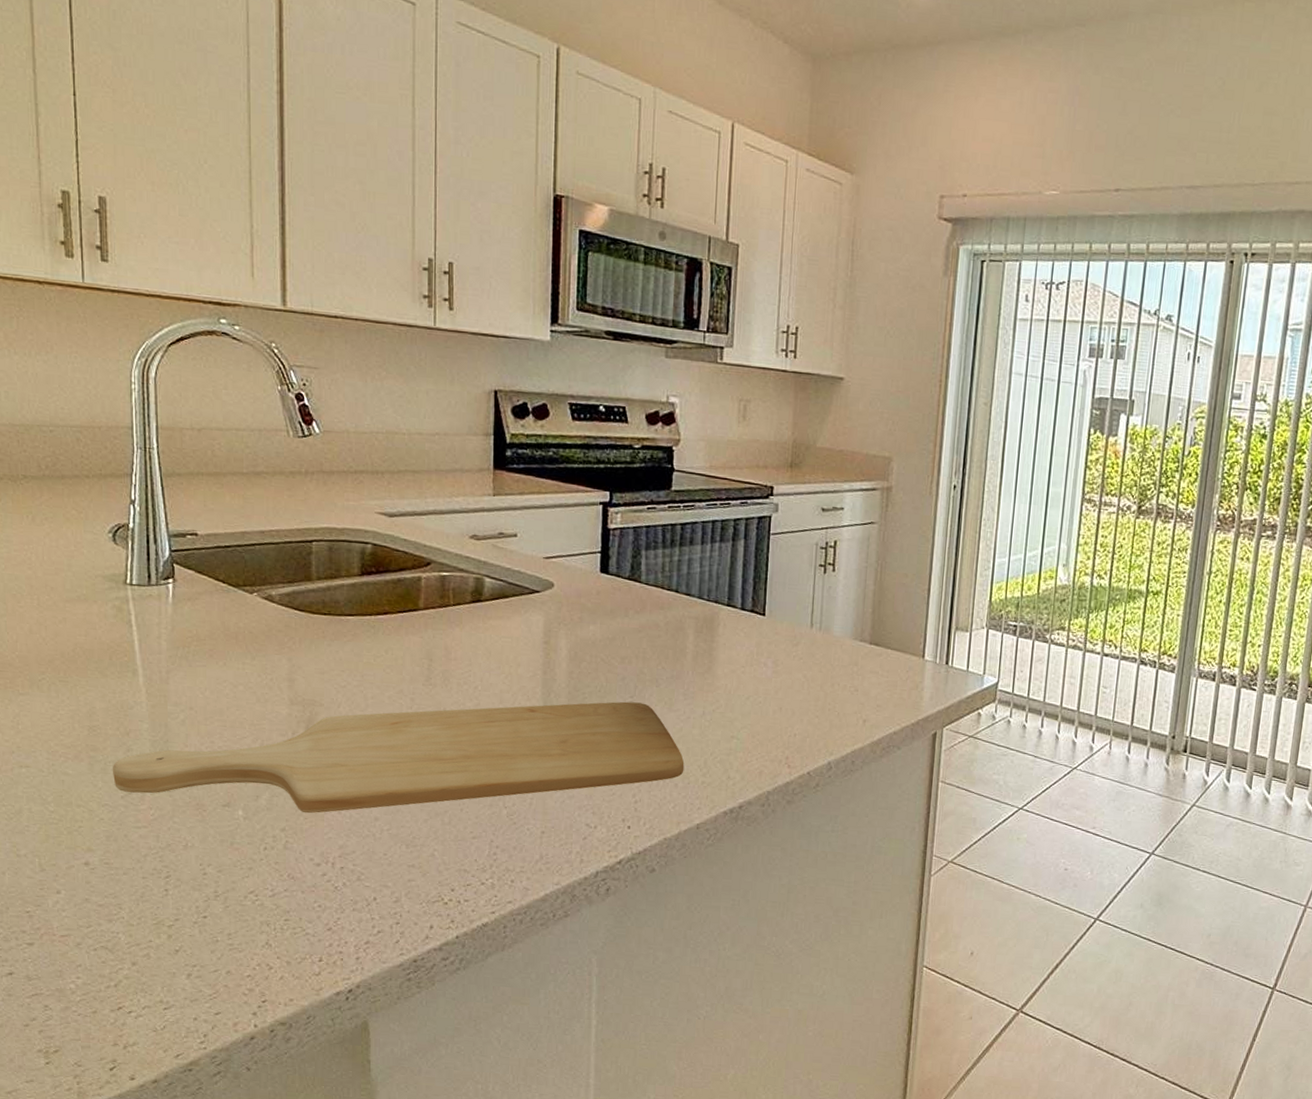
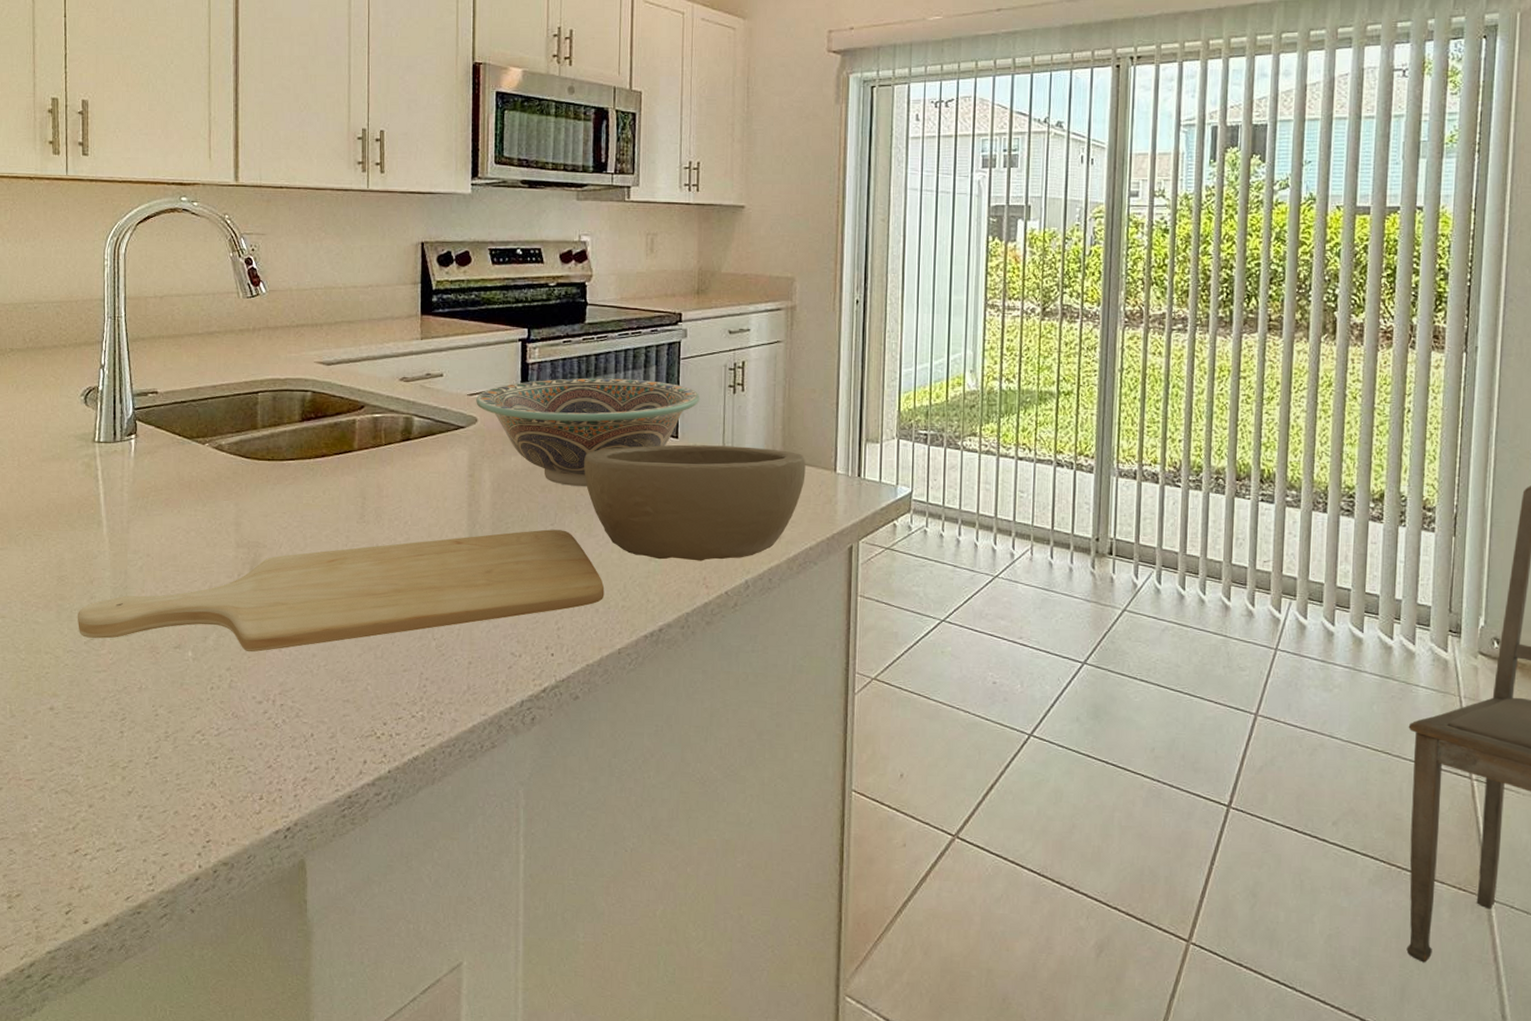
decorative bowl: none [553,547,790,660] -> present [476,378,701,486]
bowl: none [665,621,895,741] -> present [583,444,806,561]

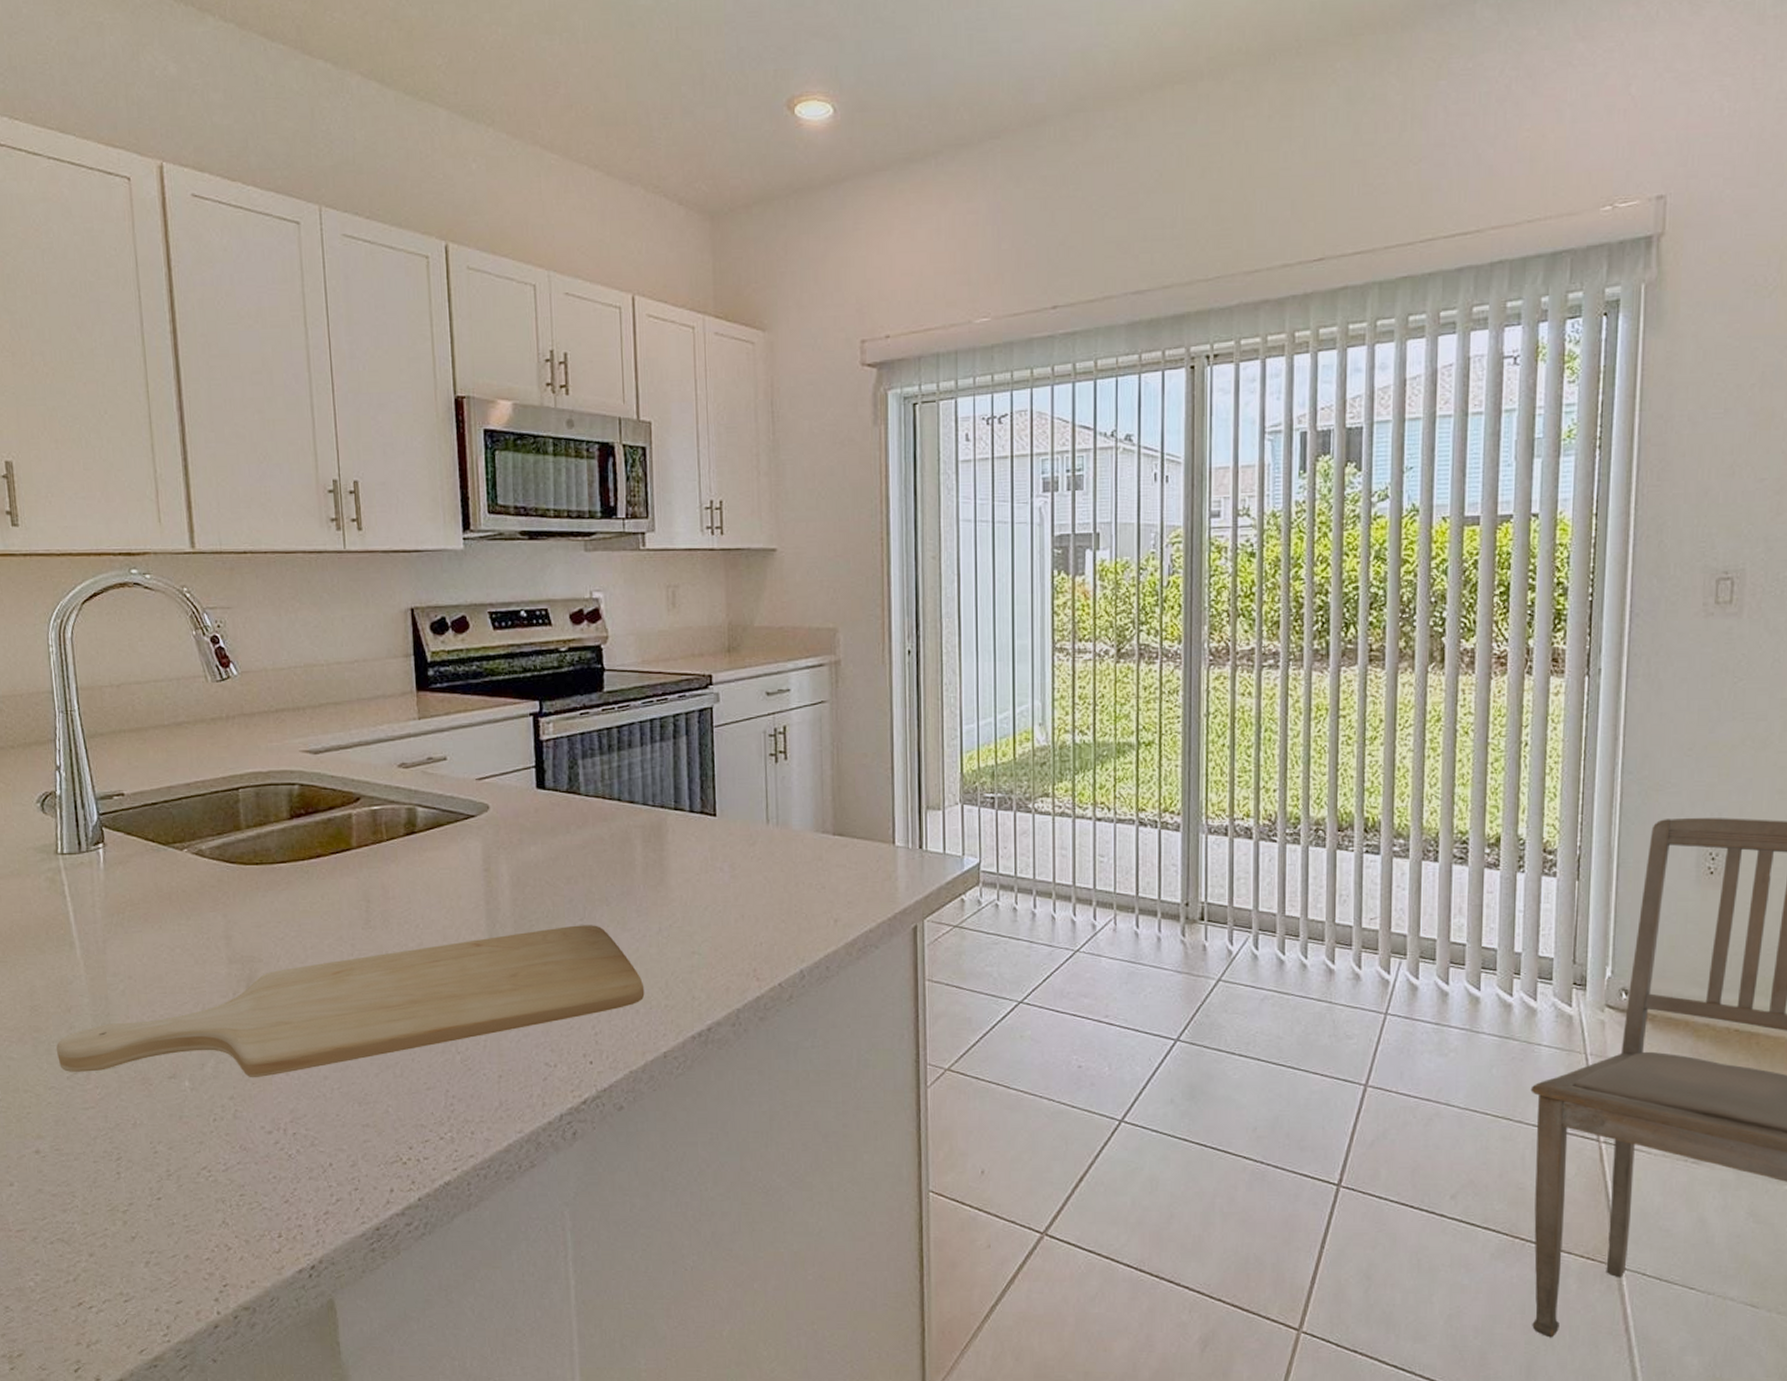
decorative bowl: present [476,378,701,486] -> none [486,752,739,875]
bowl: present [583,444,806,561] -> none [611,821,861,952]

